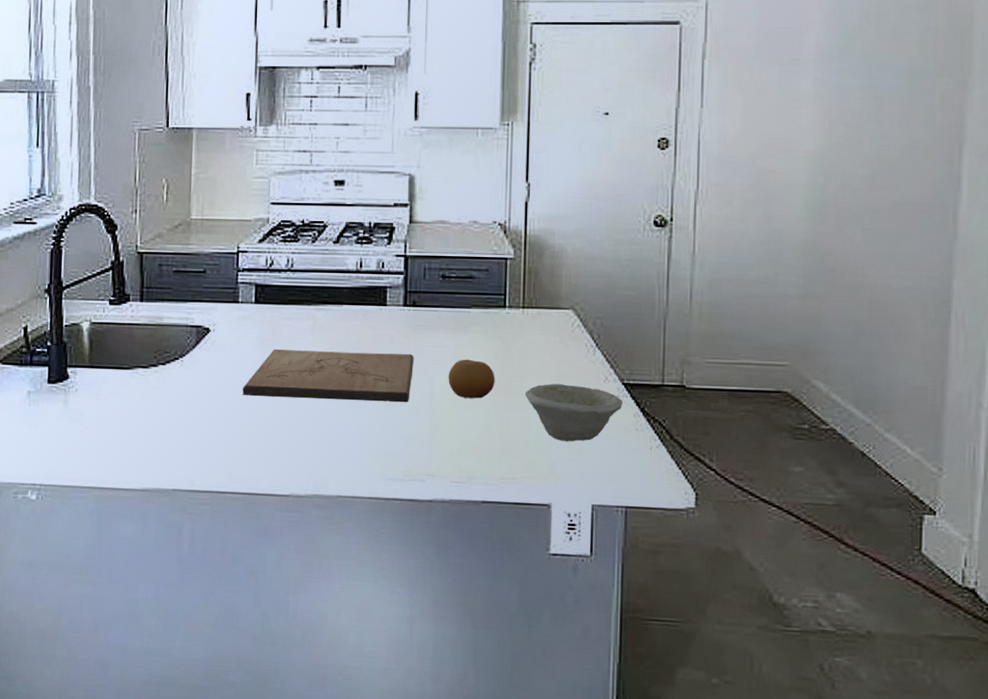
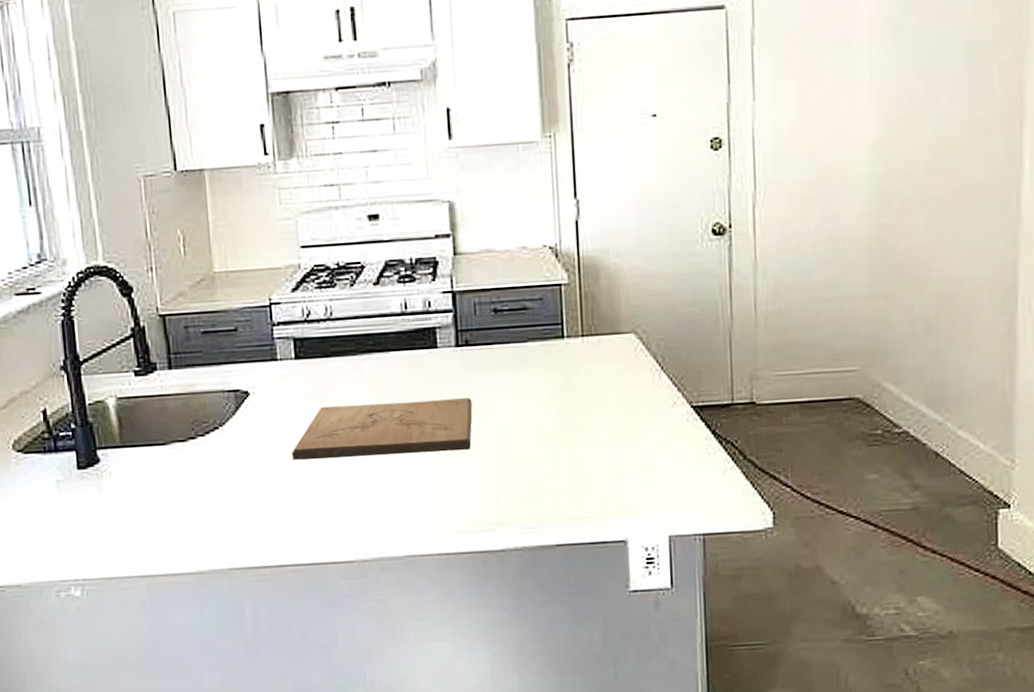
fruit: present [448,359,495,399] -> none [509,397,560,439]
bowl: present [525,384,623,442] -> none [592,413,693,474]

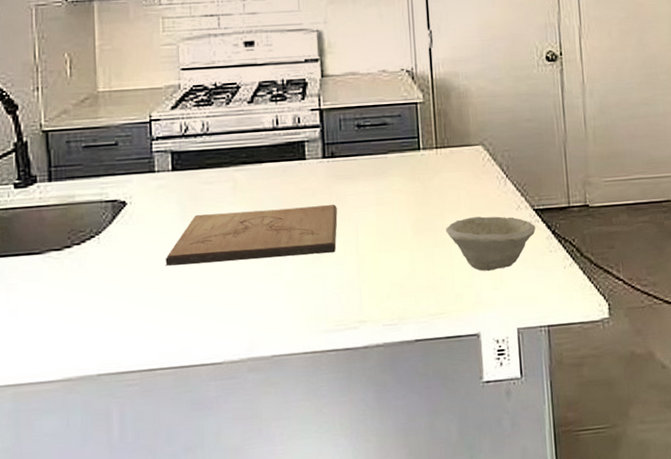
bowl: none [592,413,693,474] -> present [446,216,536,272]

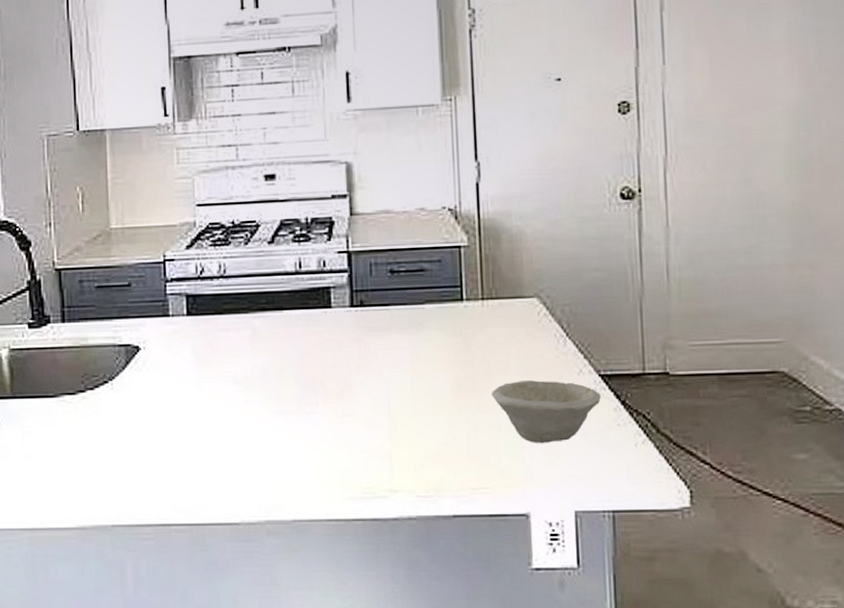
cutting board: present [165,204,337,266] -> none [180,358,366,418]

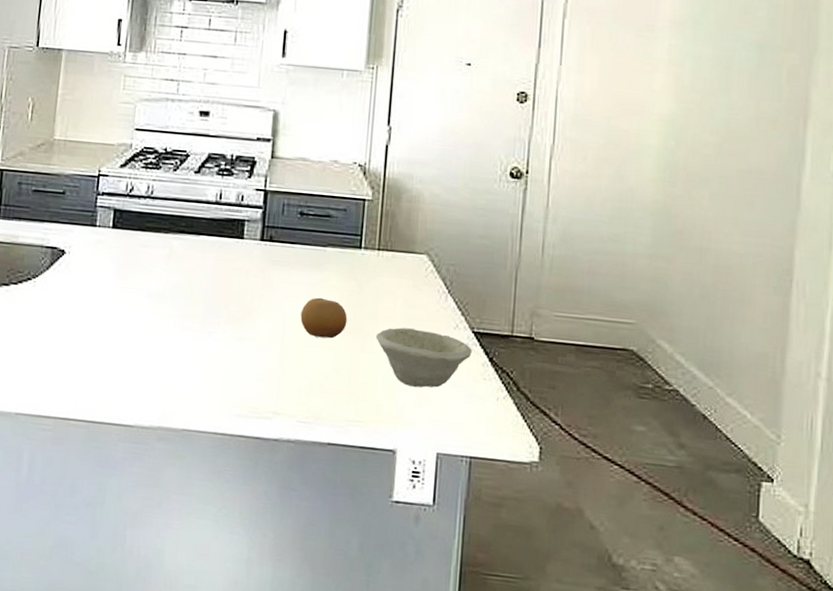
fruit: none [405,360,458,404] -> present [300,297,348,339]

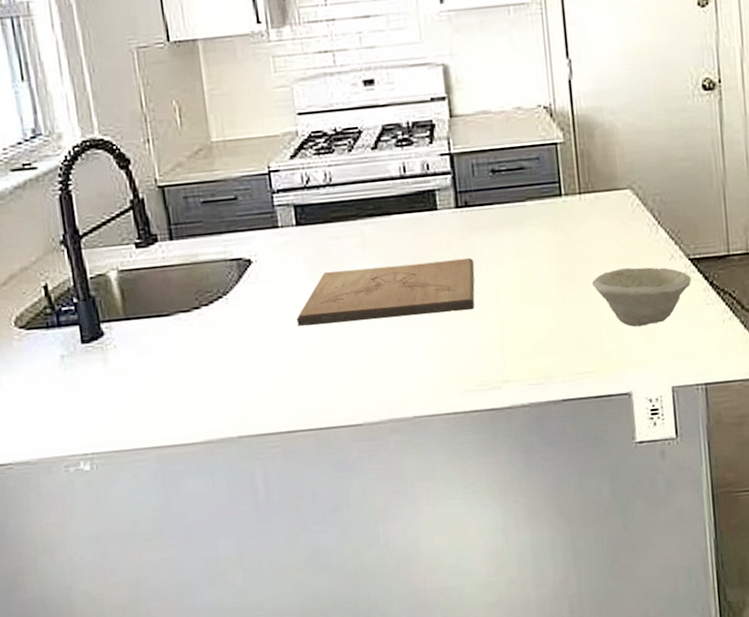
cutting board: none [93,275,268,338] -> present [296,257,475,326]
fruit: present [300,297,348,339] -> none [511,255,561,297]

